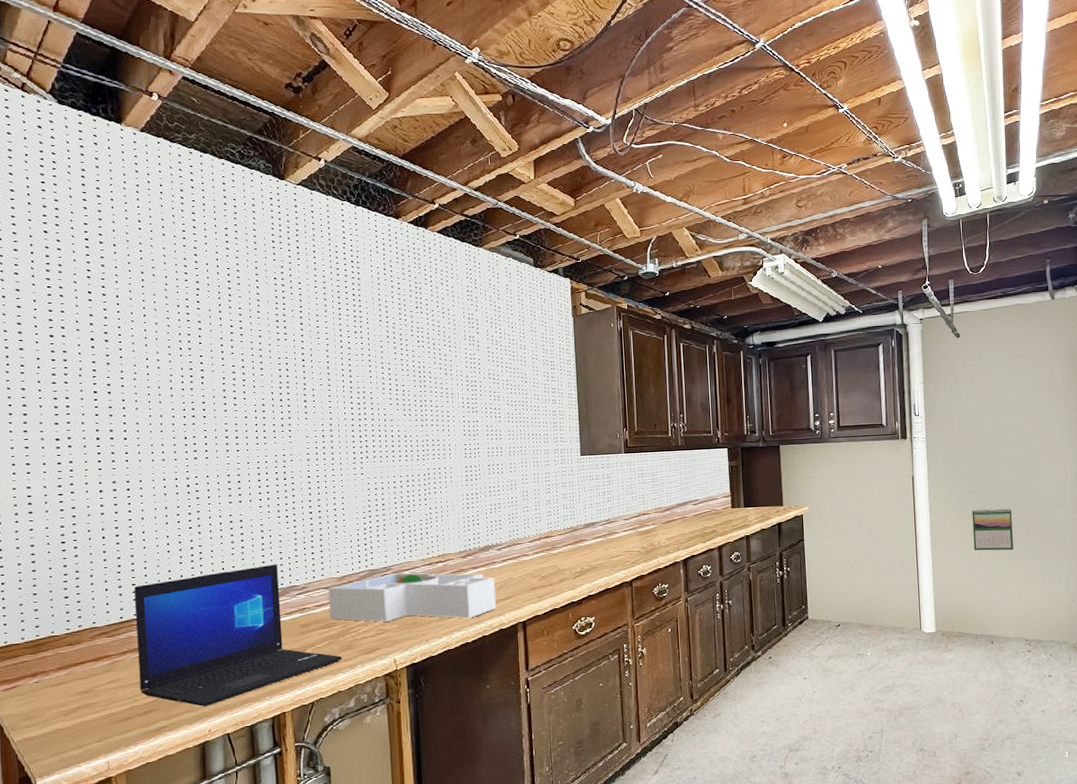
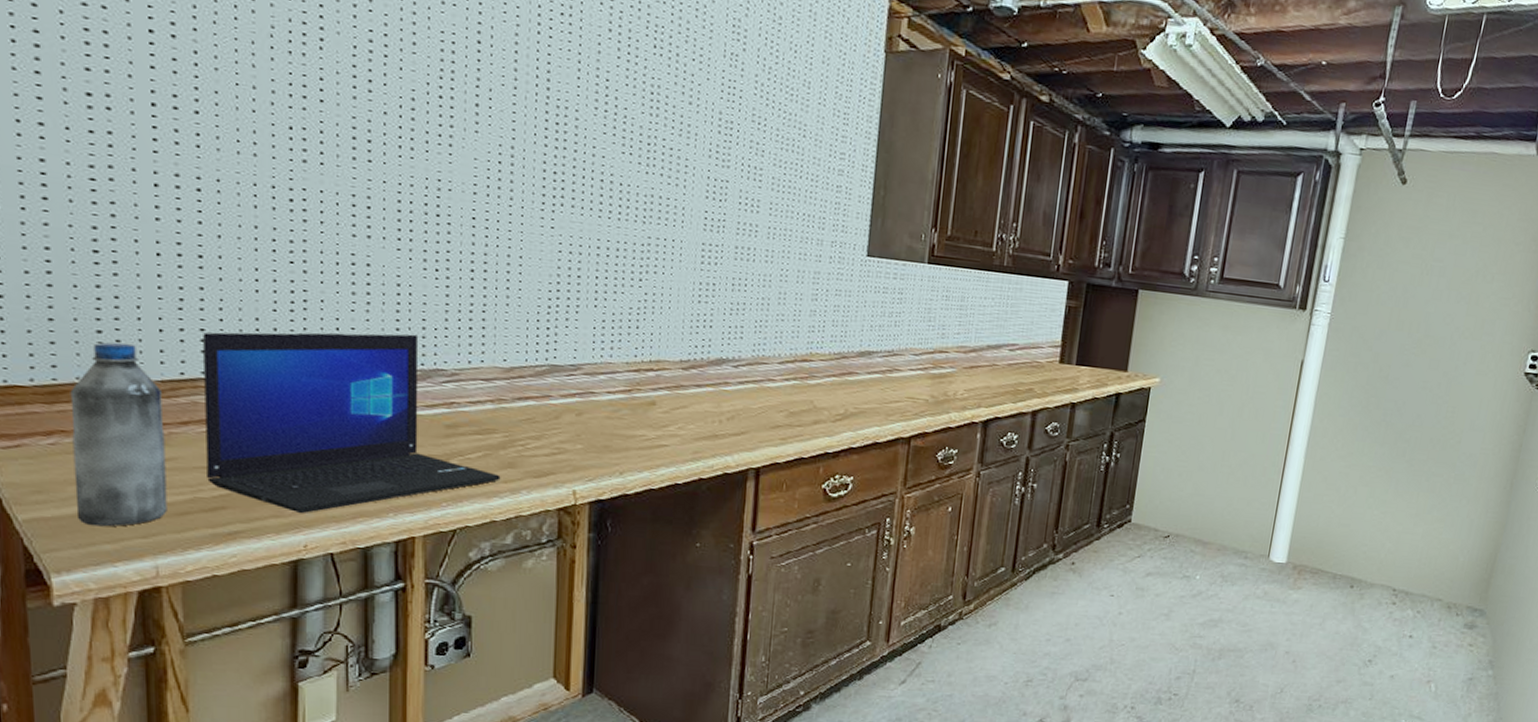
water bottle: none [48,602,114,739] -> present [70,342,168,527]
desk organizer: present [328,572,497,622] -> none [487,374,725,453]
calendar: present [972,508,1014,551] -> none [1357,417,1416,477]

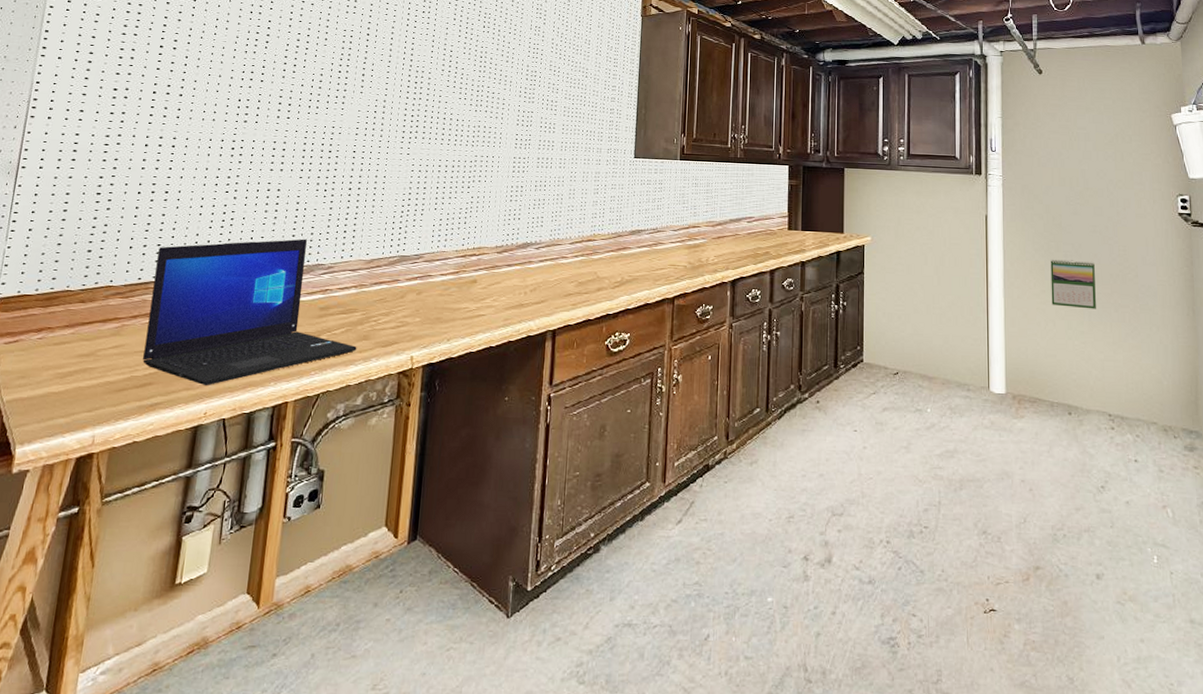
water bottle: present [70,342,168,527] -> none [45,258,123,404]
calendar: none [1357,417,1416,477] -> present [1050,259,1096,309]

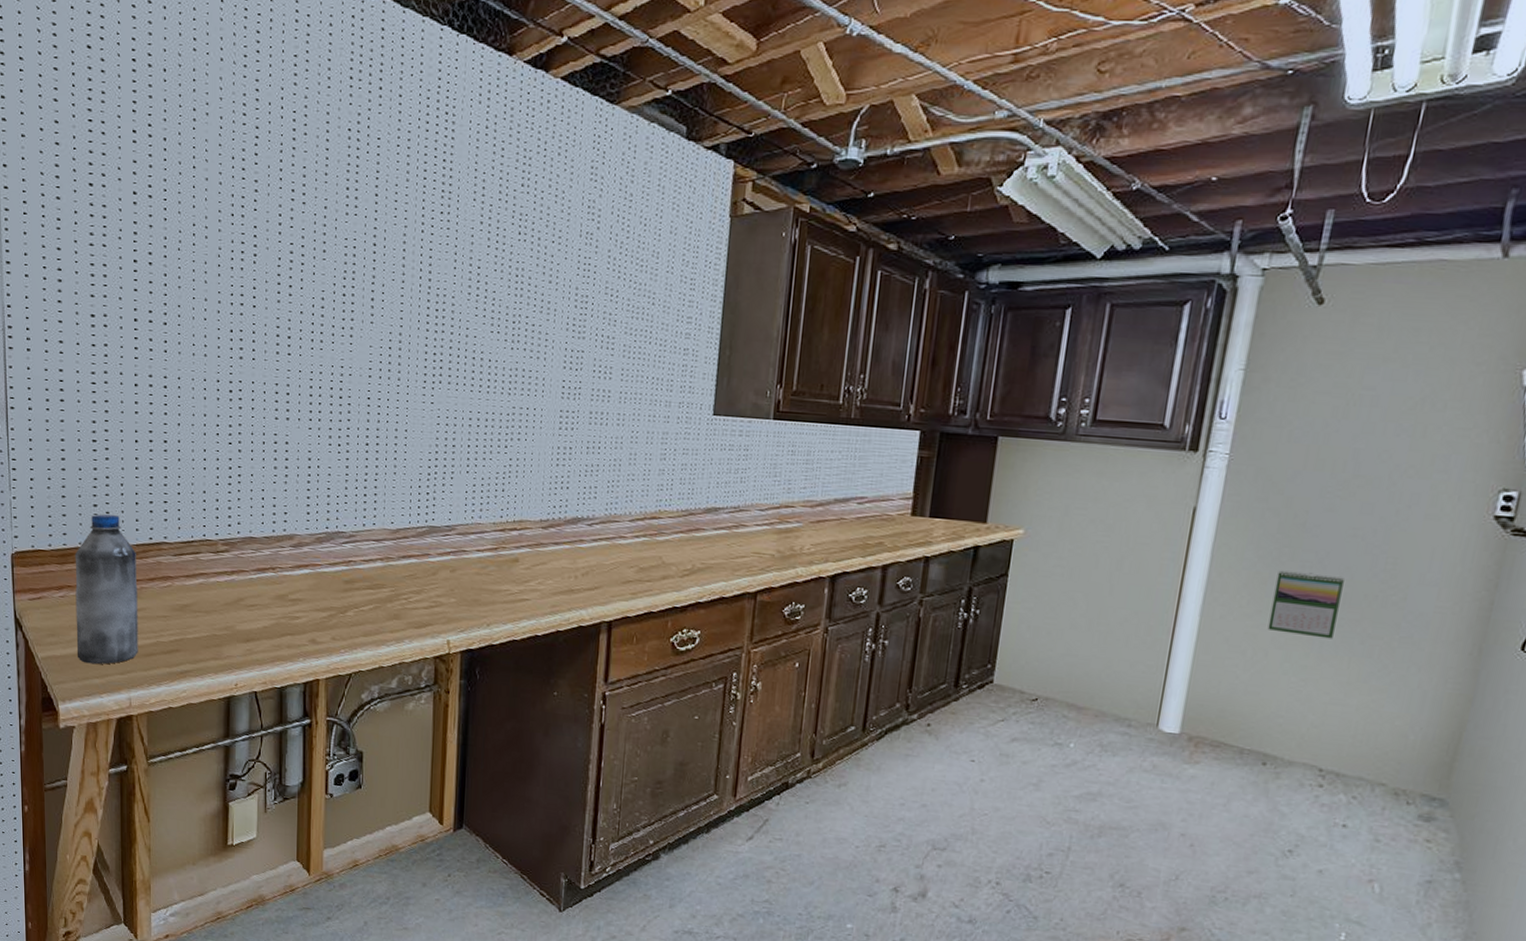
water bottle: none [45,258,123,404] -> present [75,514,138,665]
laptop: present [142,238,357,386] -> none [166,501,388,657]

